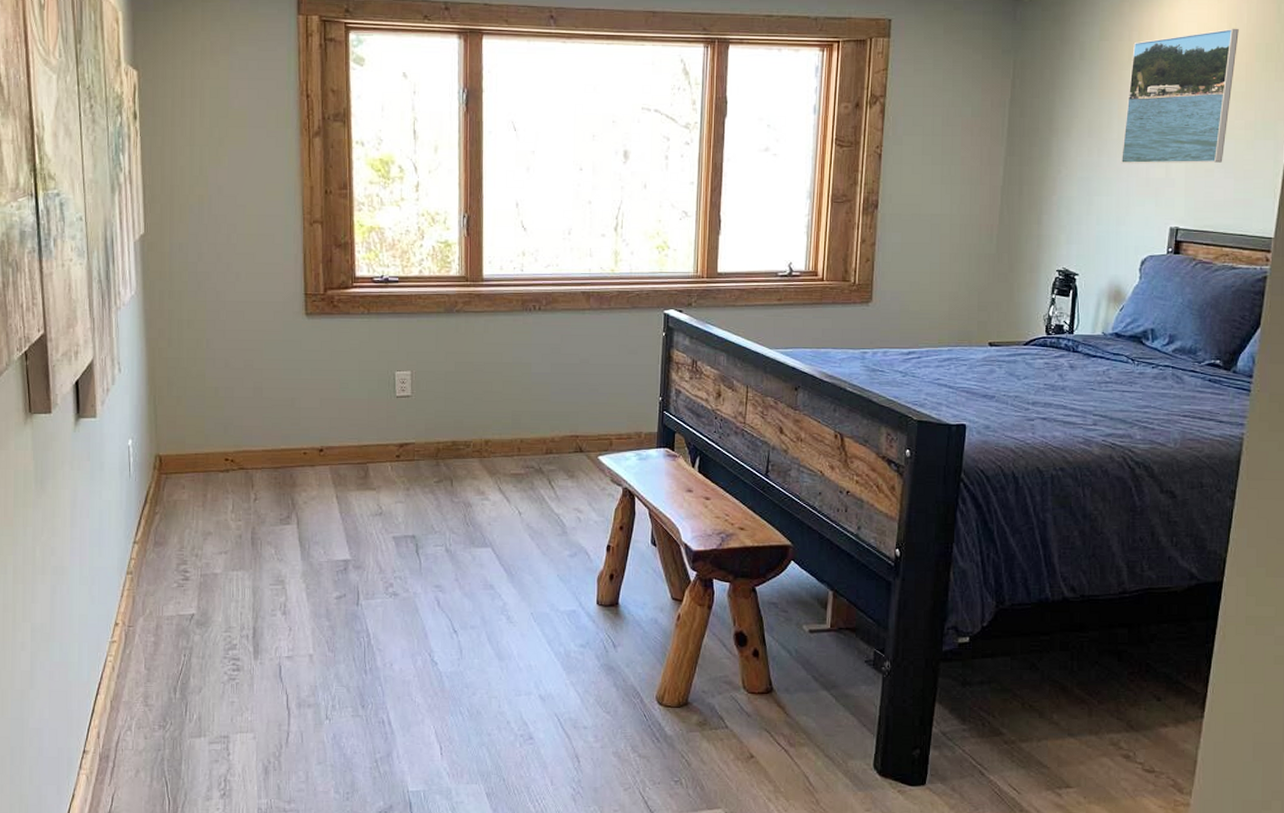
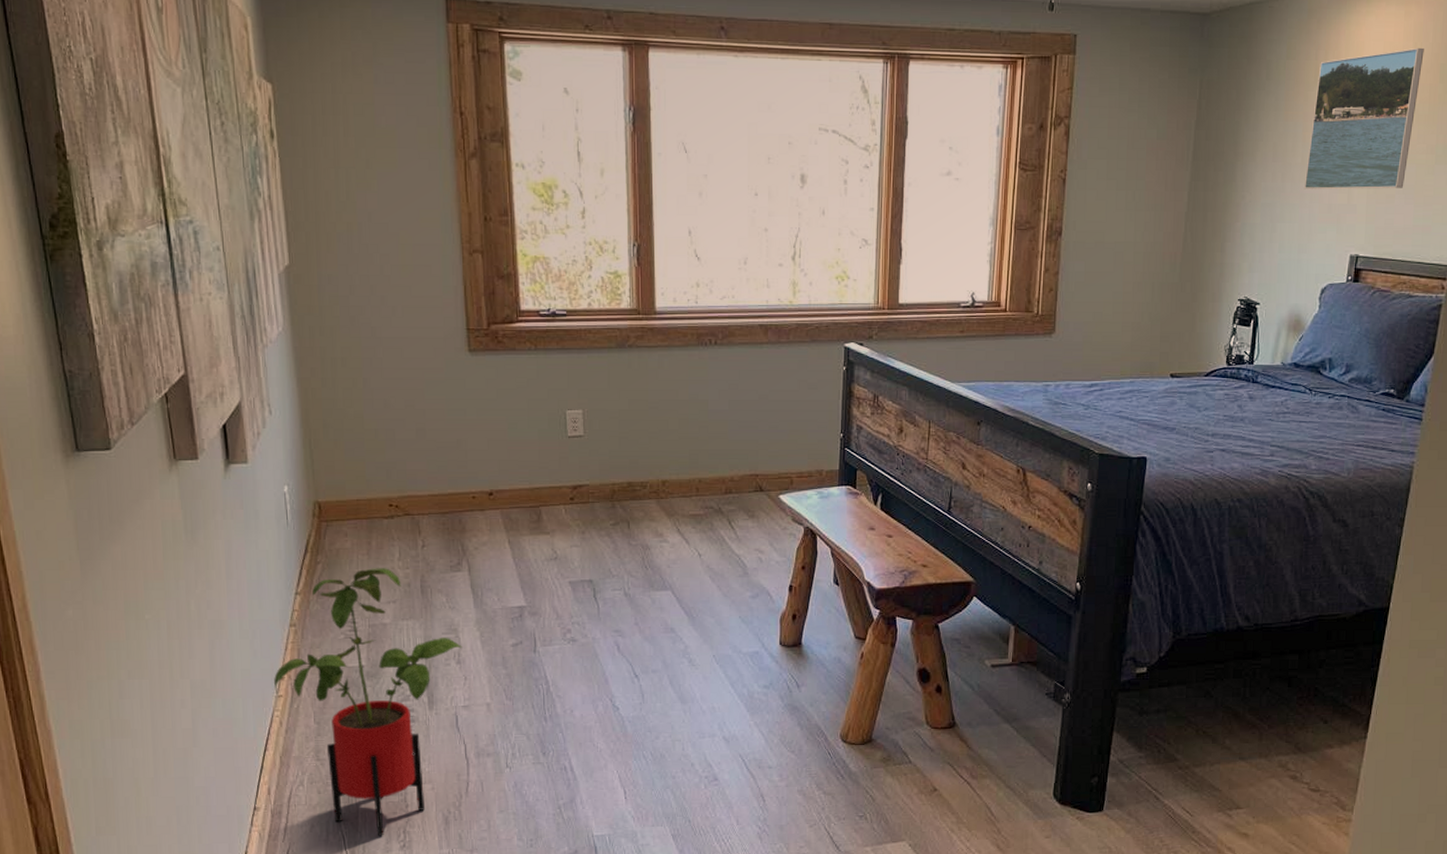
house plant: none [109,519,288,784] -> present [274,568,462,836]

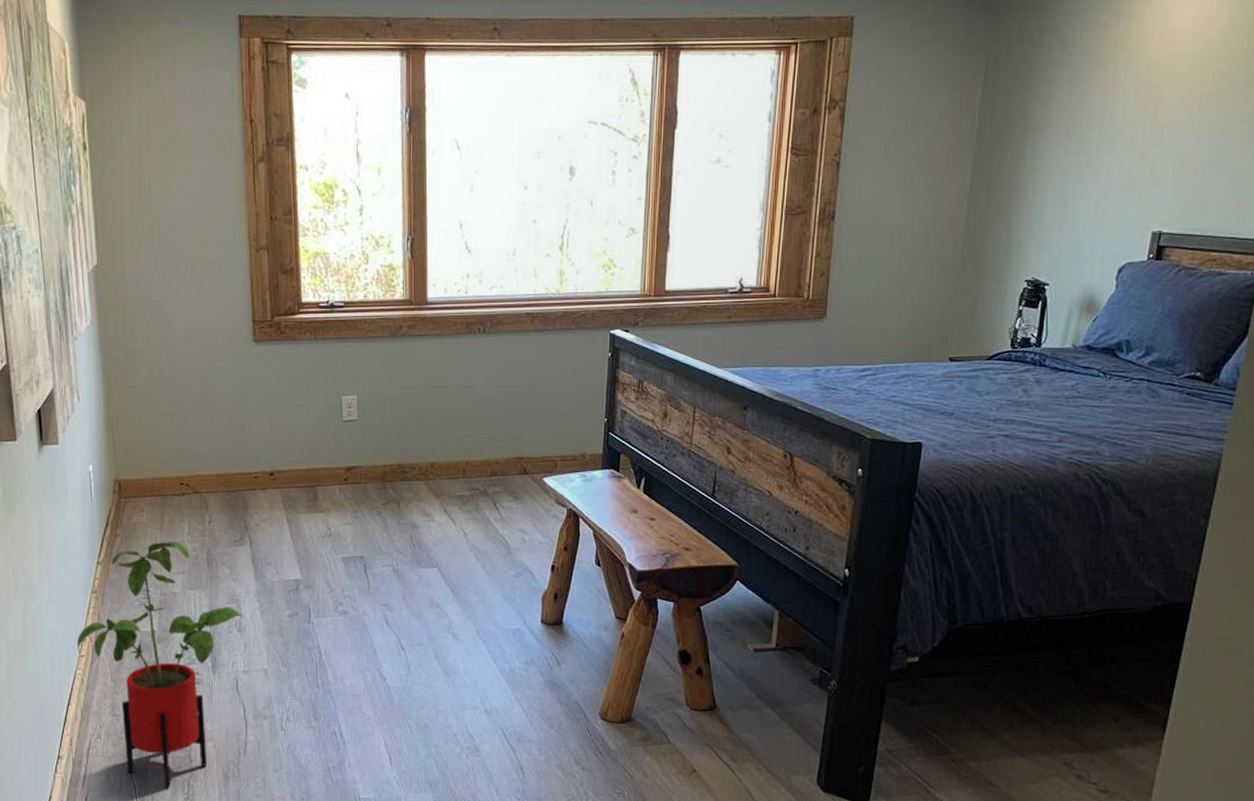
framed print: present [1304,47,1424,190] -> none [1100,10,1241,165]

